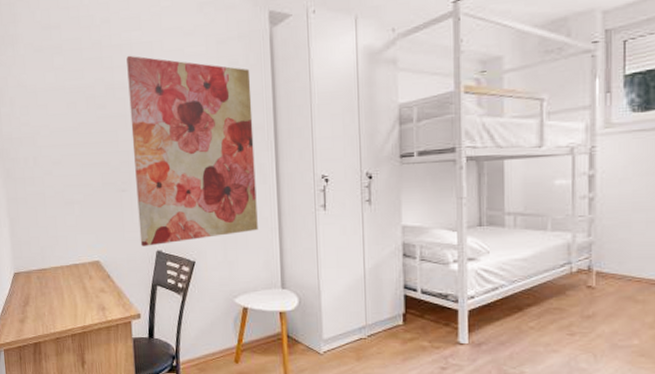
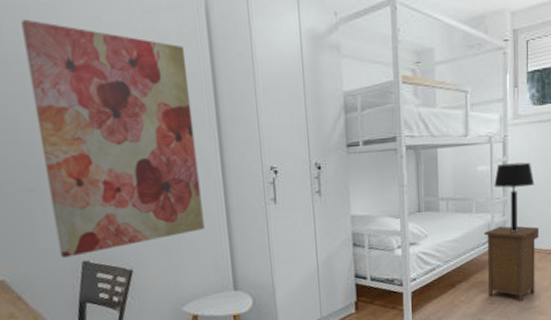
nightstand: none [562,248,640,338] -> present [484,226,539,302]
table lamp: none [577,176,634,256] -> present [494,162,535,233]

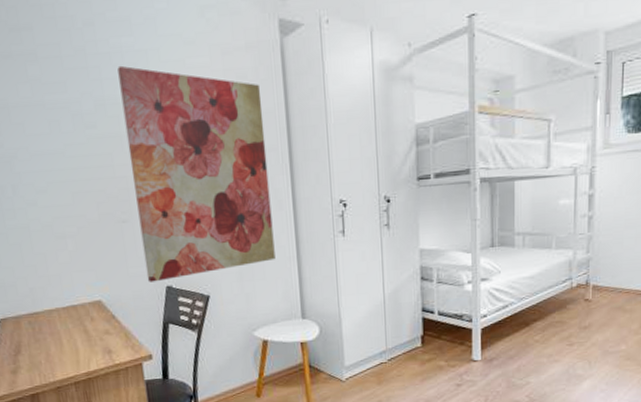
nightstand: present [484,226,539,302] -> none [564,263,630,345]
table lamp: present [494,162,535,233] -> none [578,195,626,271]

